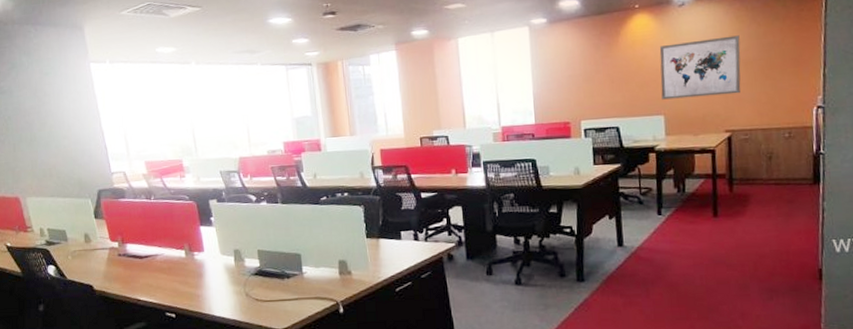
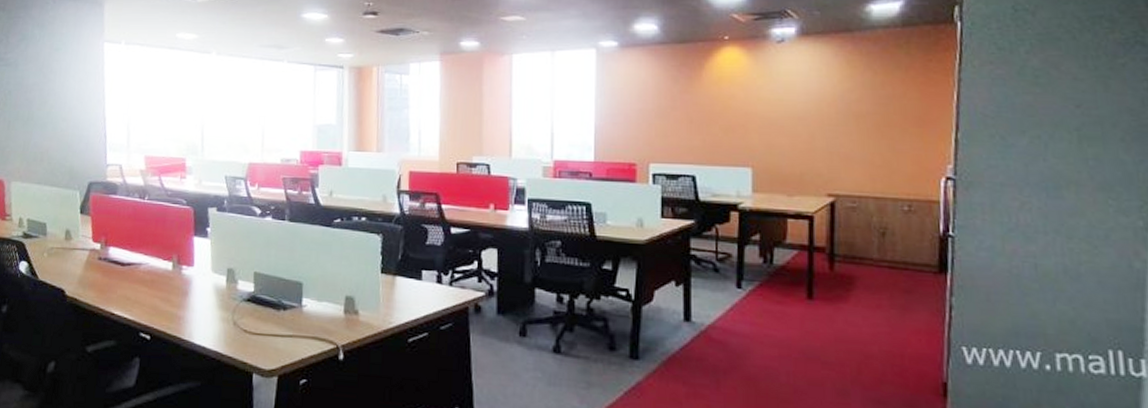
wall art: present [659,35,741,100] -> none [750,82,851,152]

